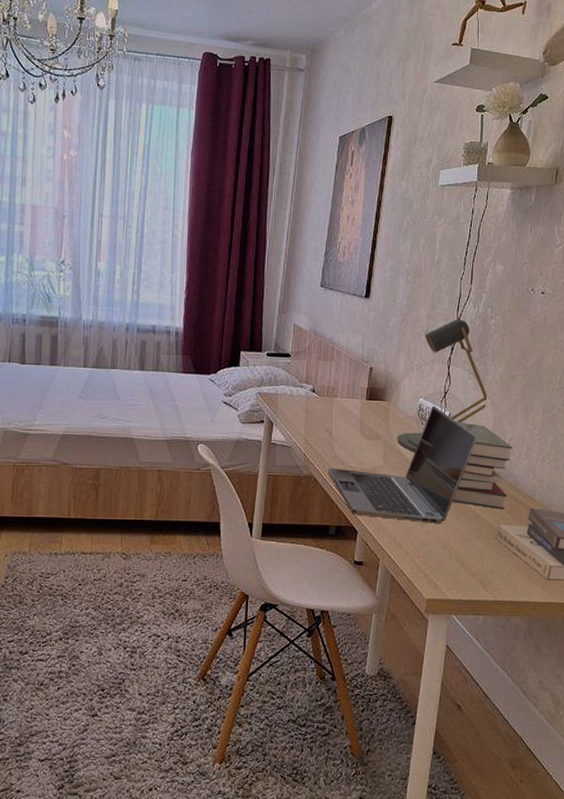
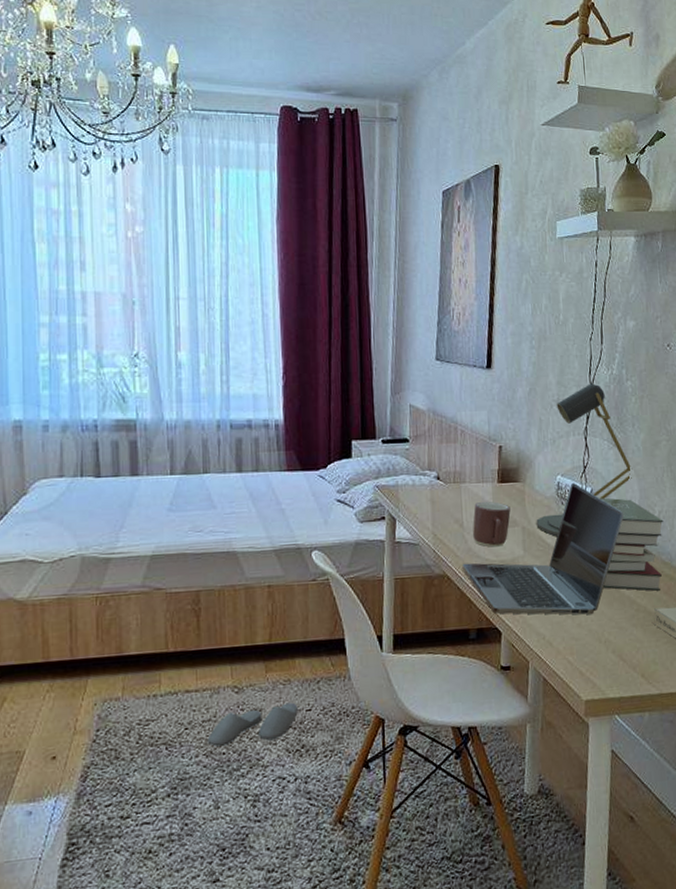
slippers: none [96,572,175,602] -> present [207,702,298,747]
mug: none [339,414,375,456] -> present [472,501,511,547]

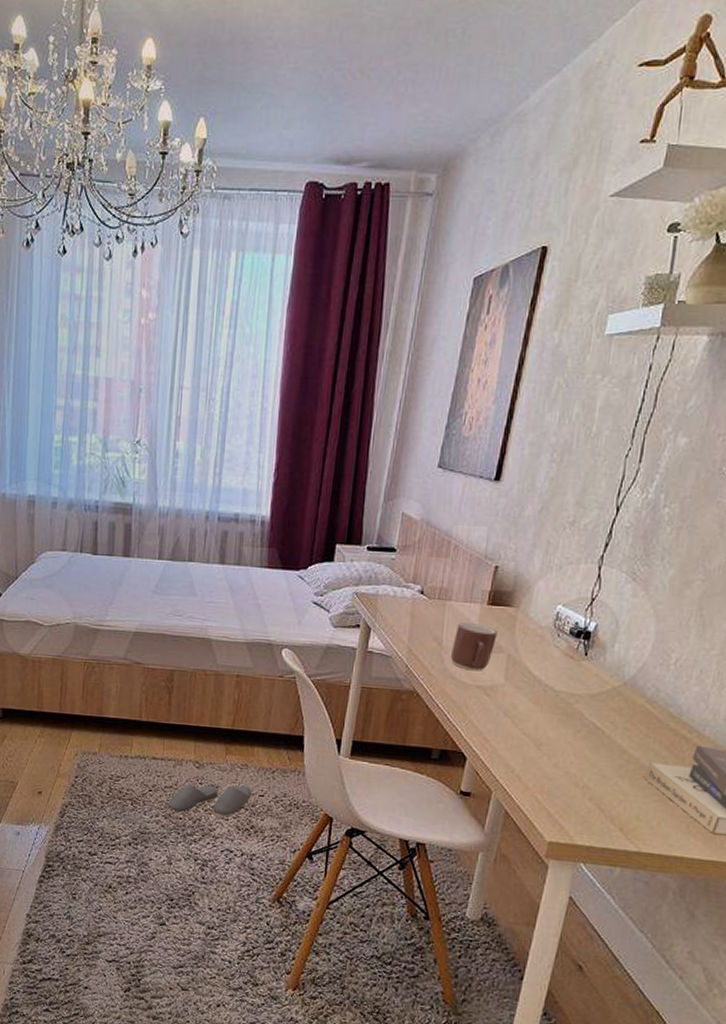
laptop: present [462,482,624,615] -> none [434,614,631,756]
desk lamp: present [536,383,633,536] -> none [524,507,652,669]
books: present [600,498,664,591] -> none [591,635,680,744]

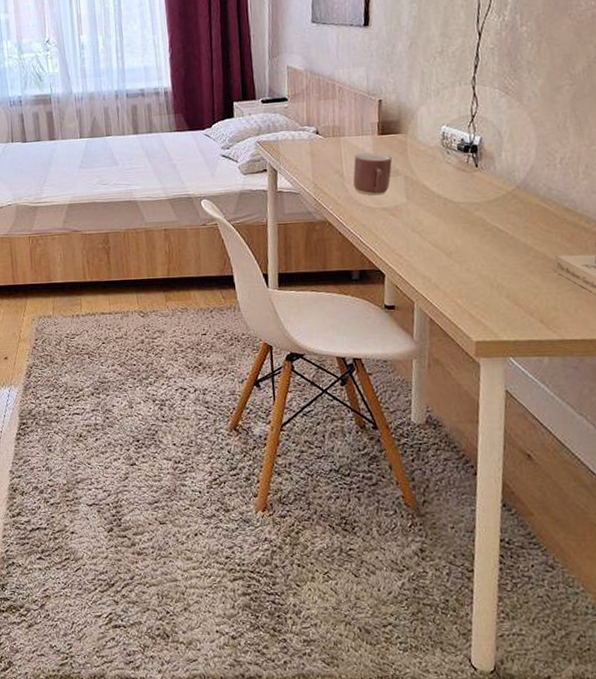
slippers: present [167,783,252,815] -> none [120,327,195,359]

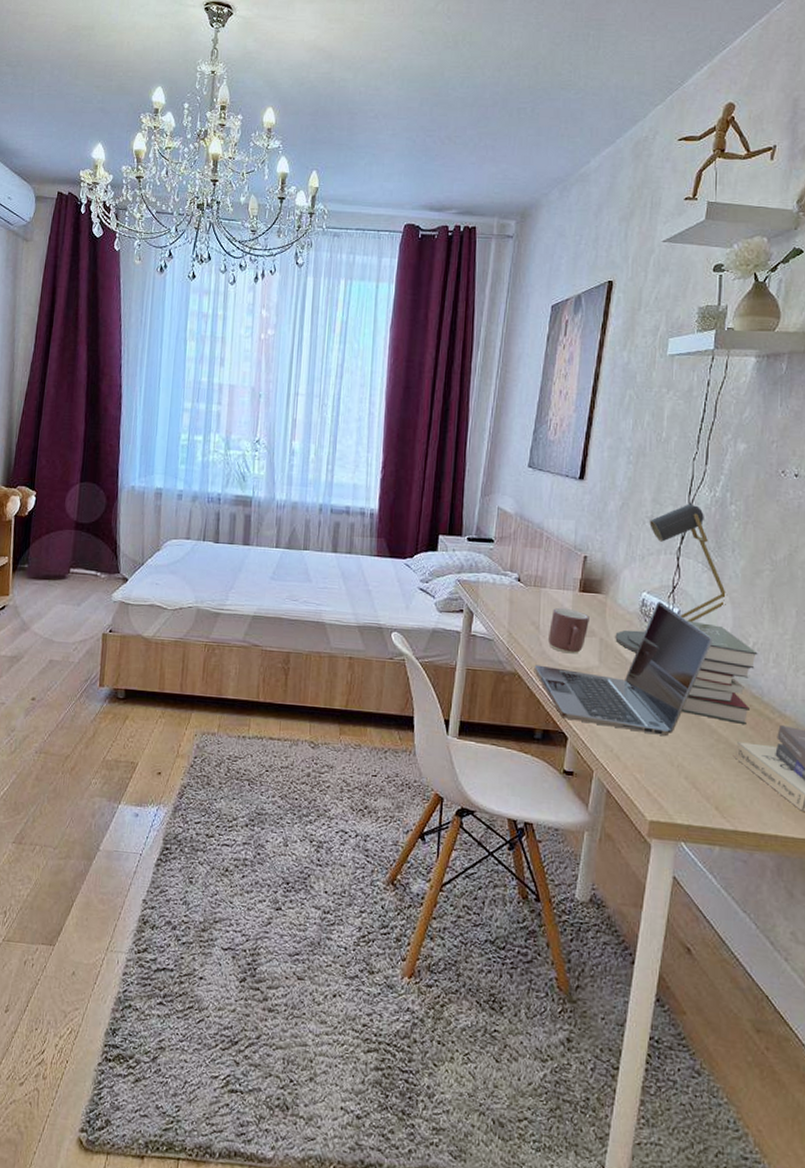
laptop: none [343,131,519,260] -> present [534,601,712,736]
desk lamp: none [419,32,529,184] -> present [615,503,728,652]
books: none [490,146,567,238] -> present [682,620,758,724]

